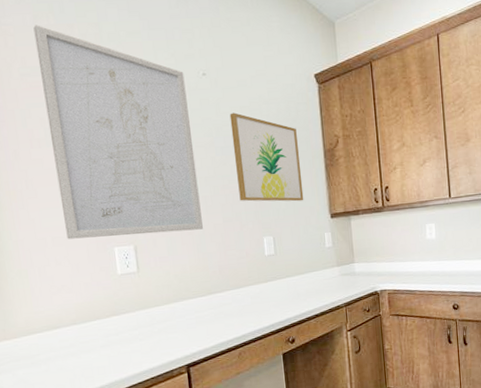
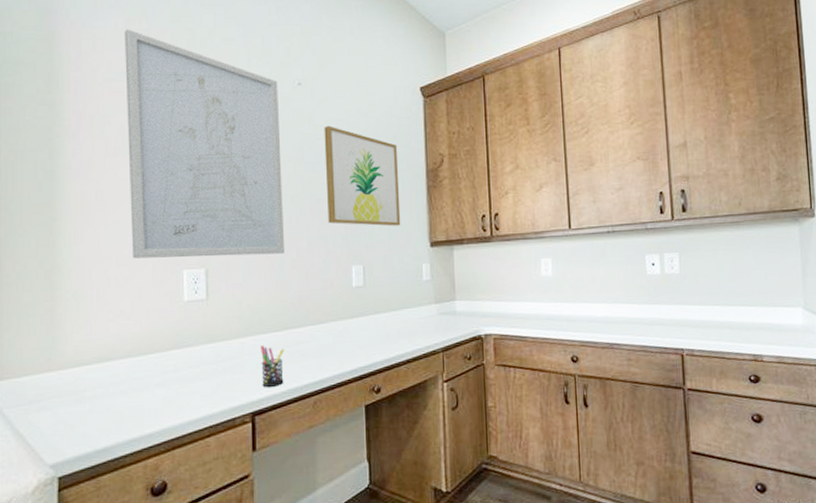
pen holder: none [189,309,212,343] -> present [261,346,284,387]

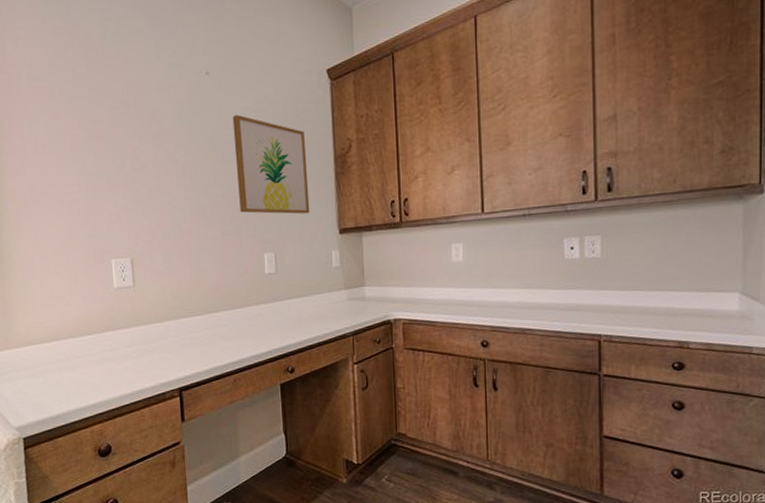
wall art: present [124,29,284,259] -> none [41,27,201,249]
pen holder: present [261,346,284,387] -> none [184,328,206,366]

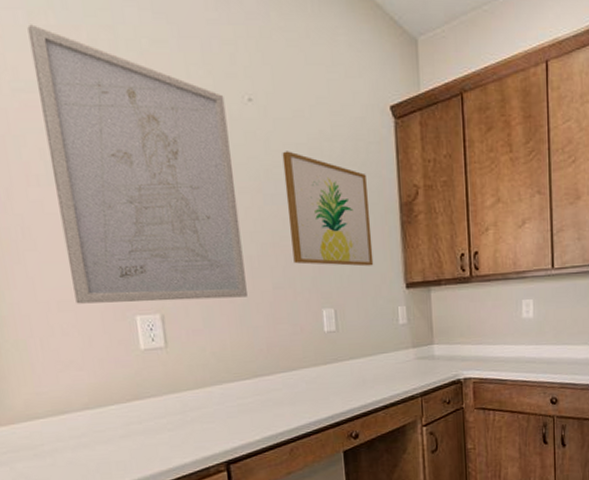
wall art: none [41,27,201,249] -> present [27,24,247,304]

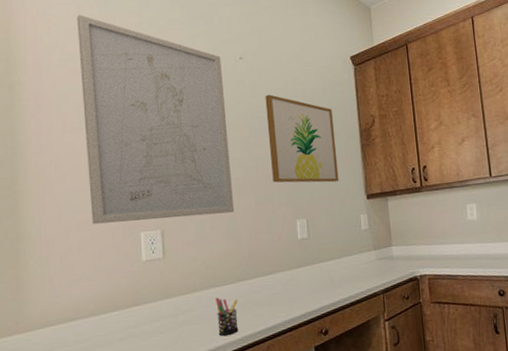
pen holder: none [230,394,257,436] -> present [216,298,239,336]

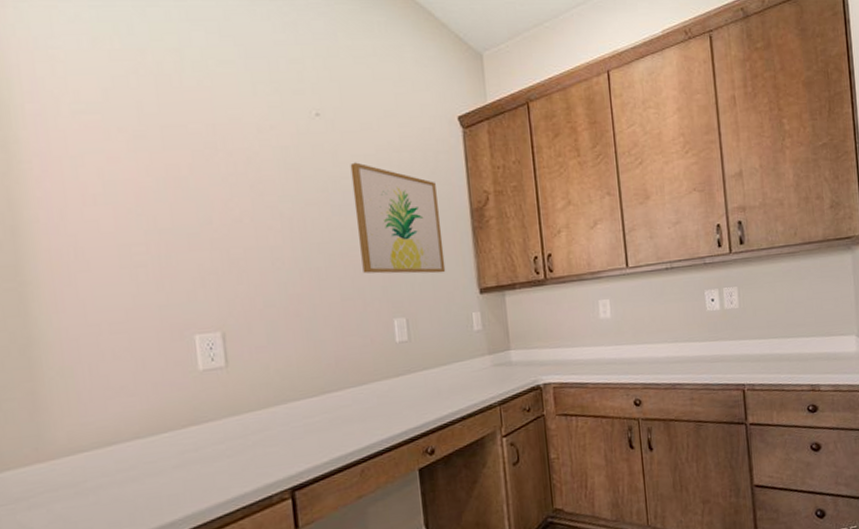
wall art: present [77,14,234,224] -> none [91,49,314,325]
pen holder: present [216,298,239,336] -> none [295,414,325,459]

